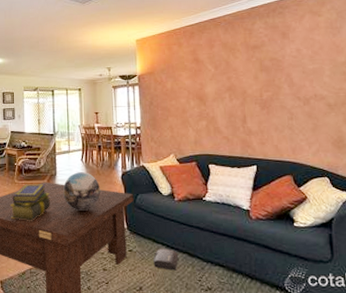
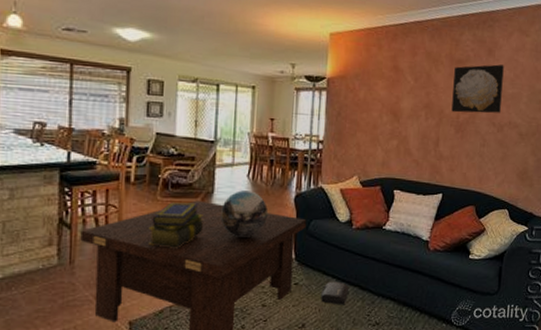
wall art: none [251,44,304,92] -> present [451,64,504,114]

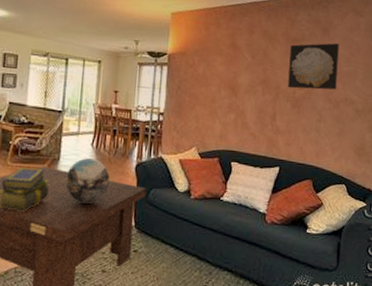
bag: present [321,281,350,305] -> none [159,250,187,275]

